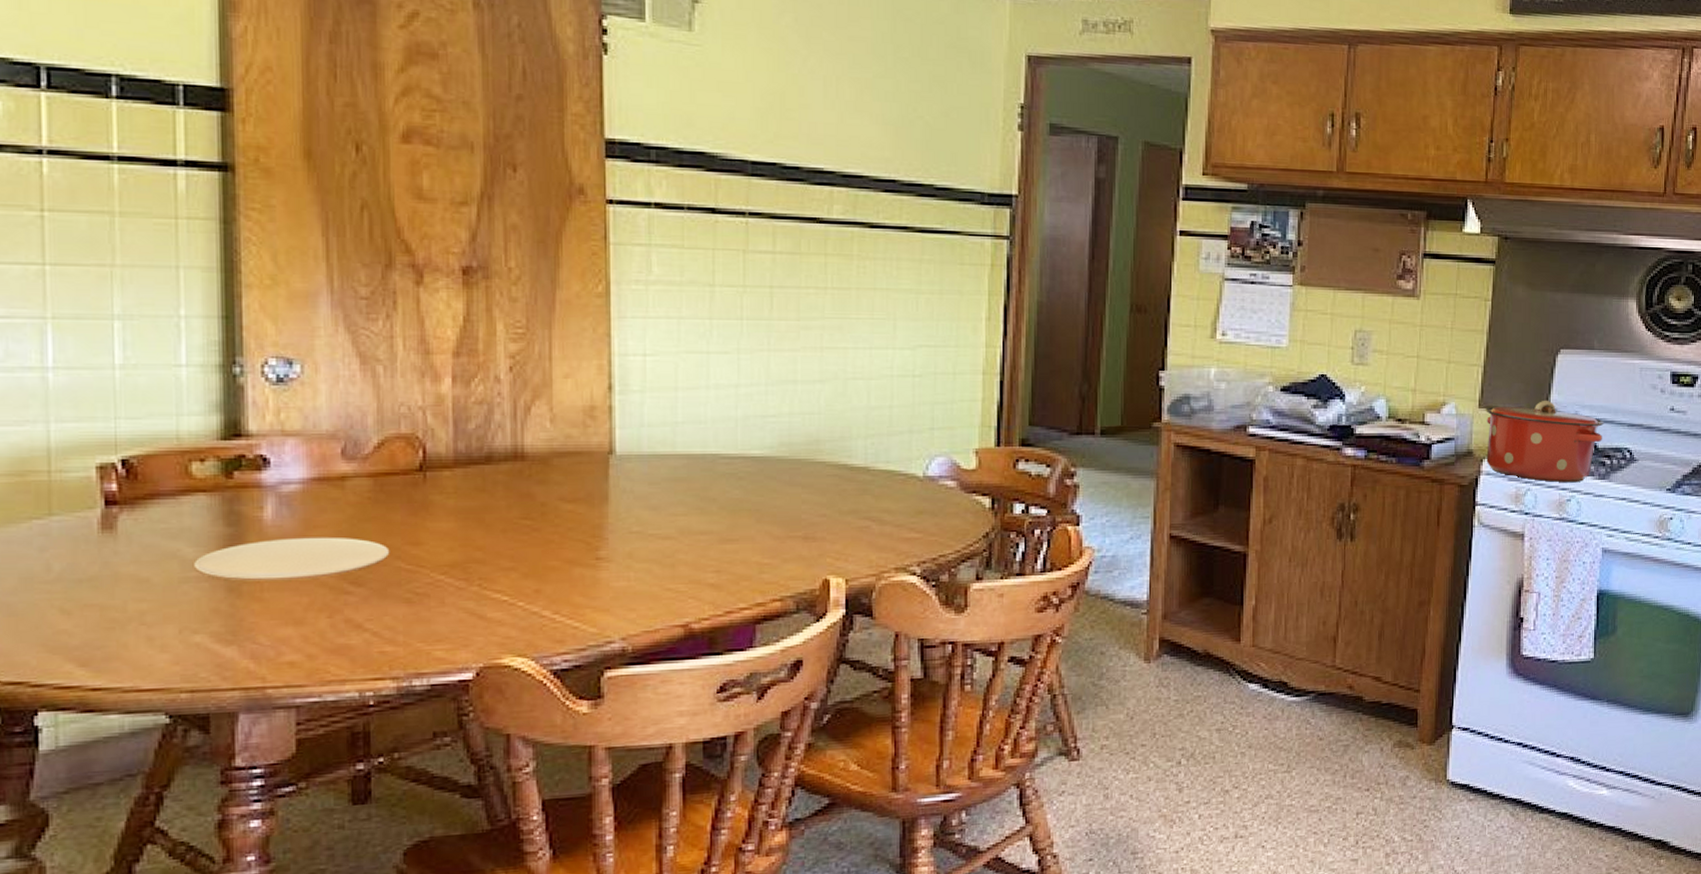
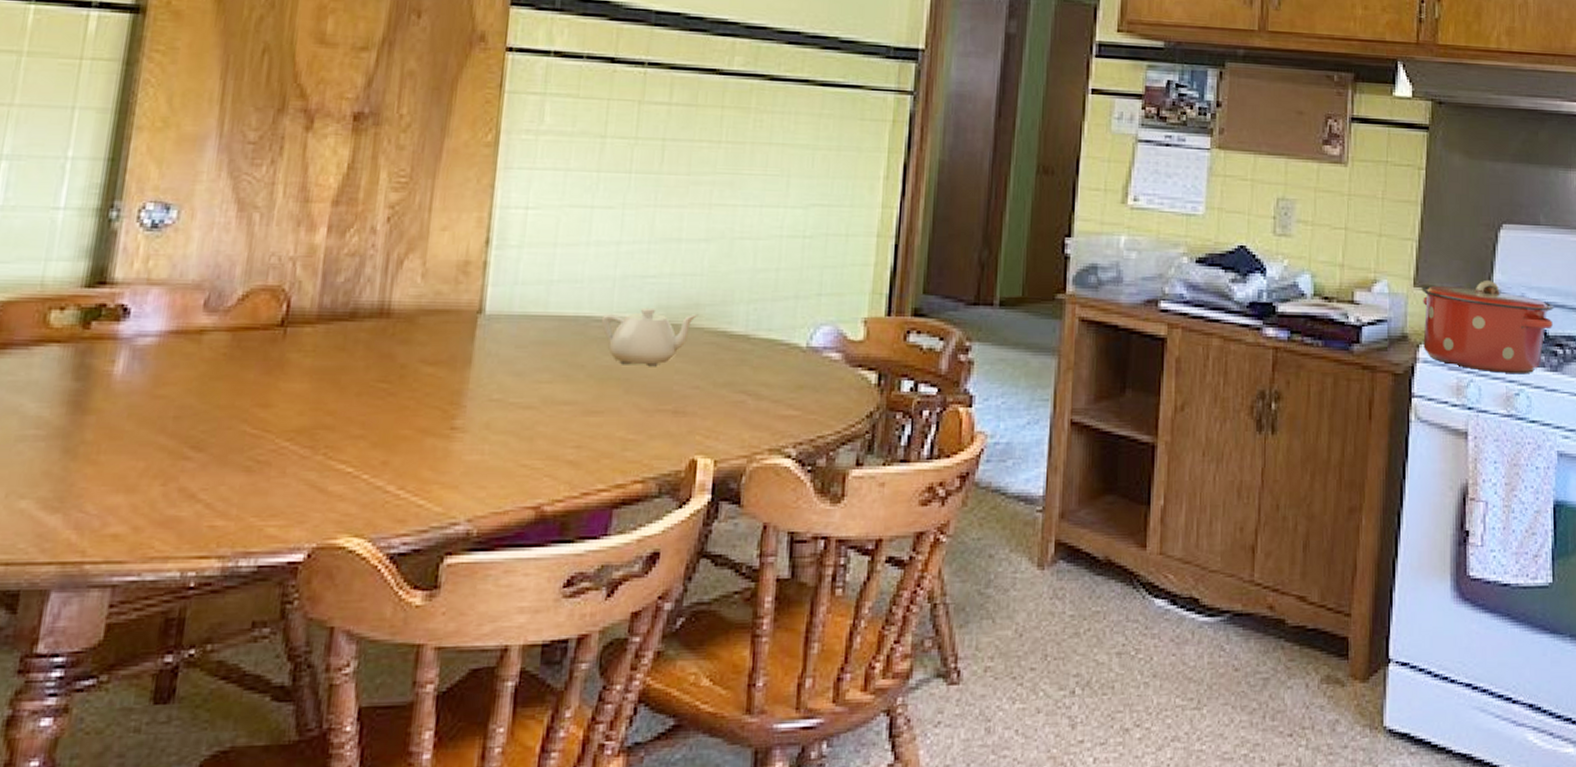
plate: present [194,537,390,582] -> none [34,395,238,442]
teapot: none [727,444,820,498] -> present [601,307,699,367]

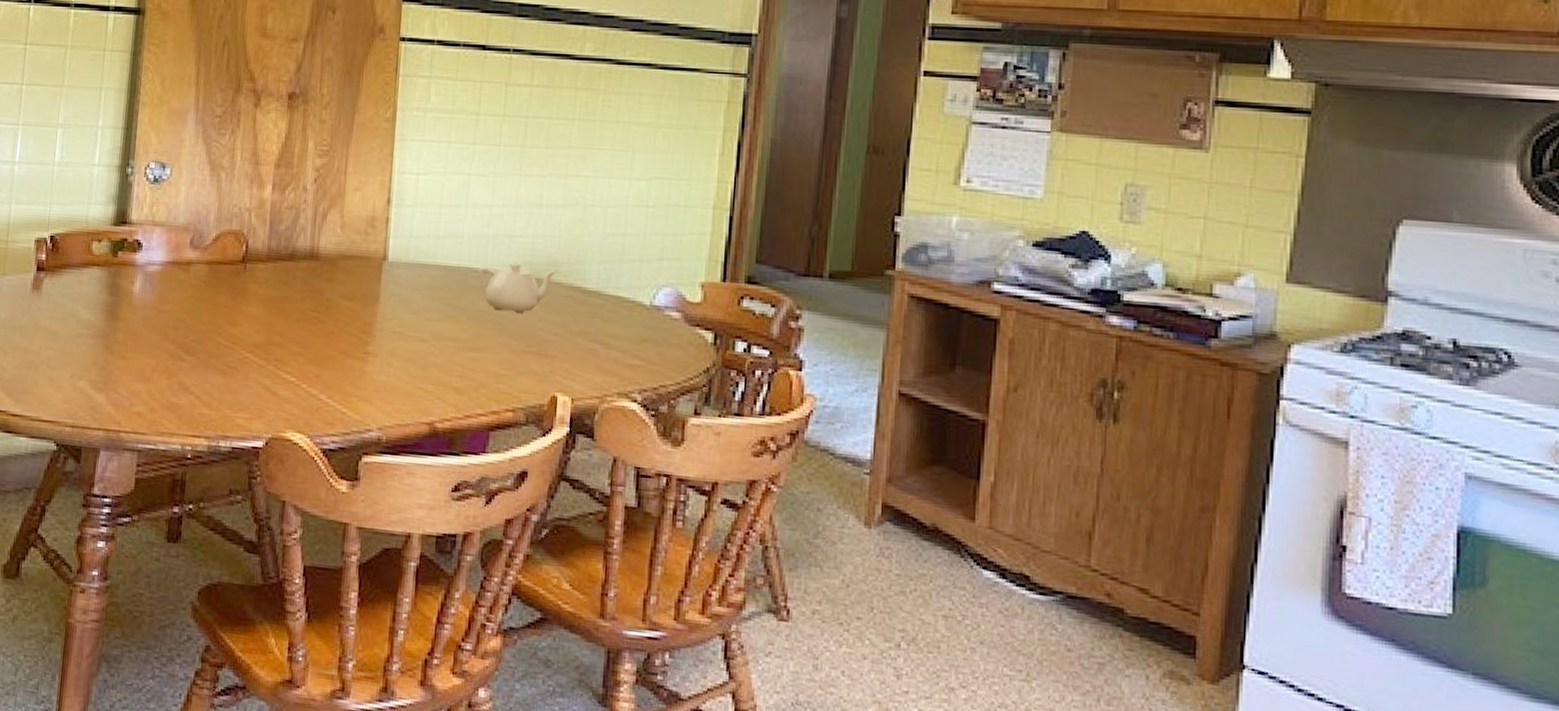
casserole: present [1420,279,1555,375] -> none [1294,279,1469,386]

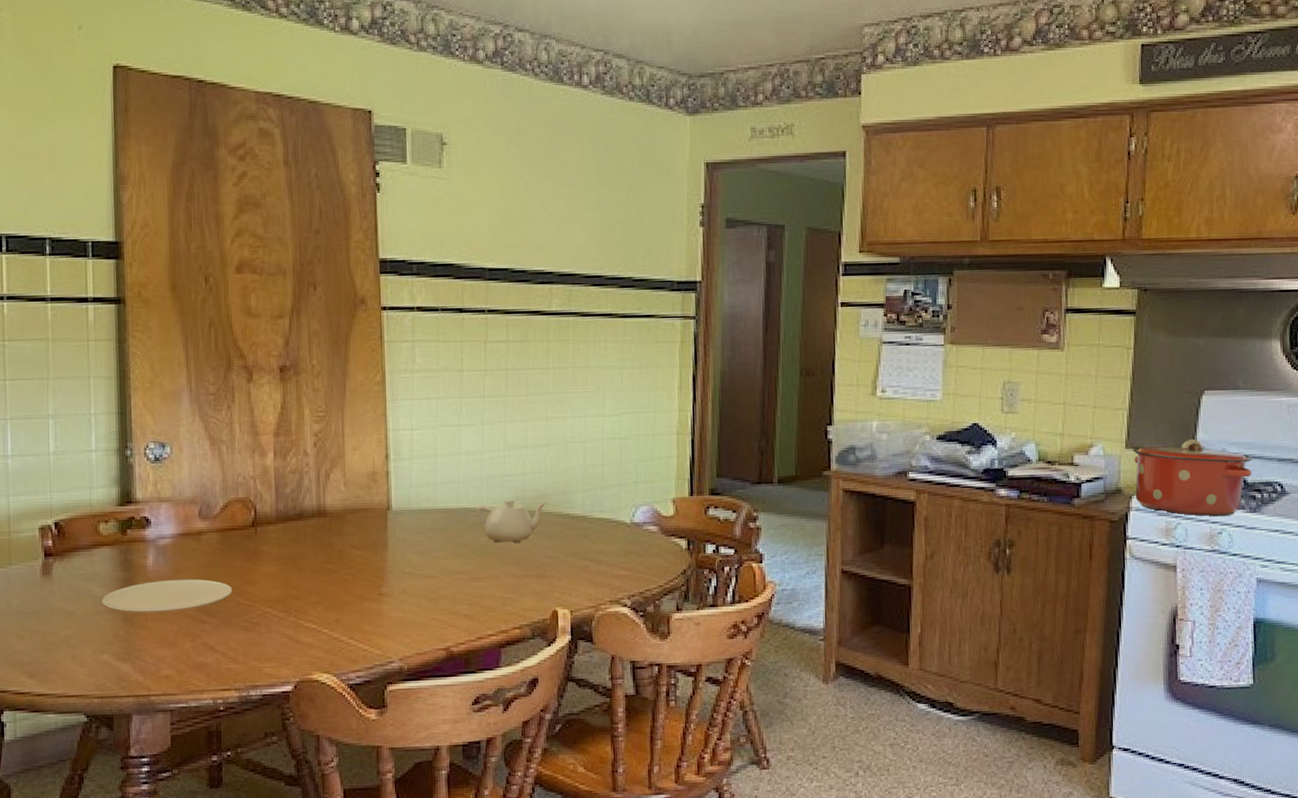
plate: none [85,309,215,346] -> present [102,579,233,614]
casserole: none [1294,279,1469,386] -> present [1131,438,1253,517]

